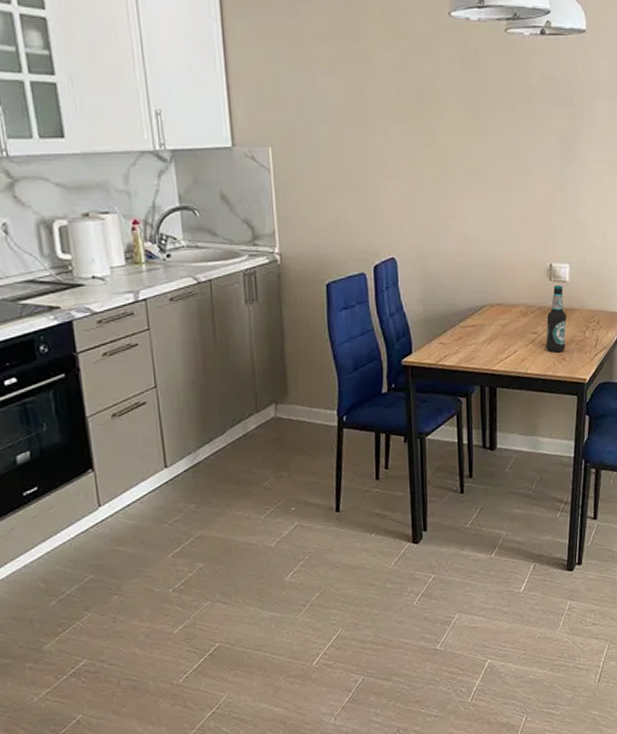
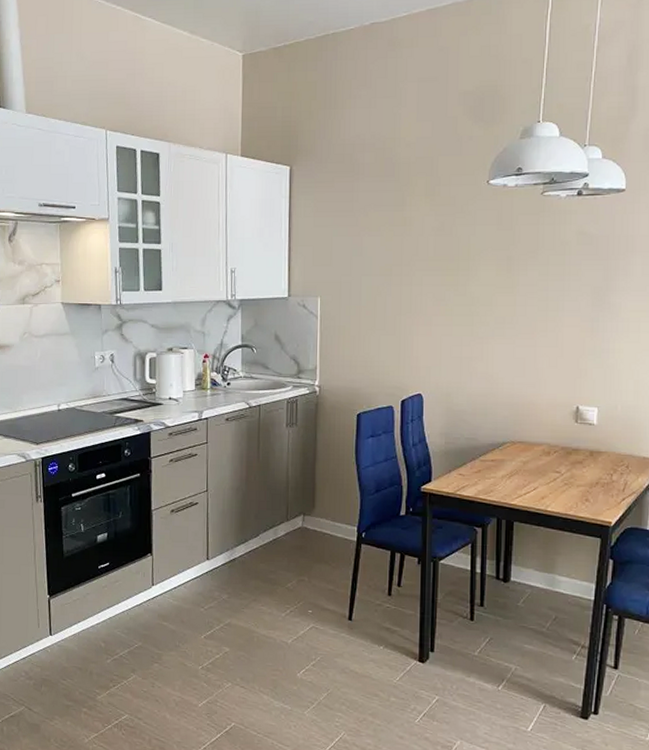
bottle: present [546,285,568,353] -> none [568,428,593,493]

